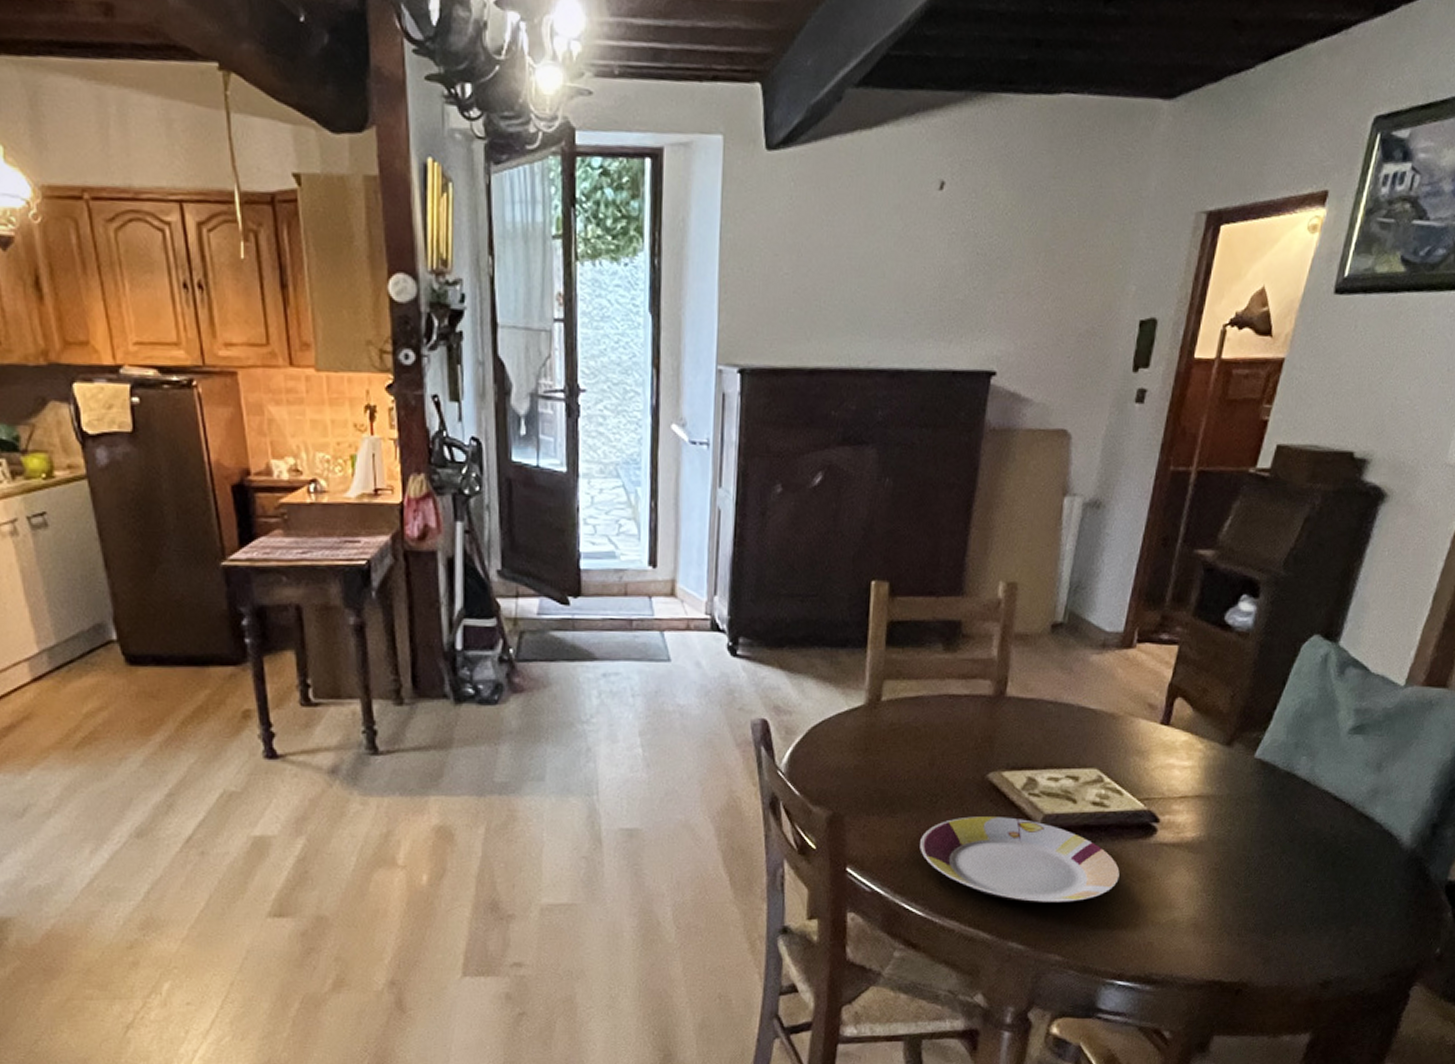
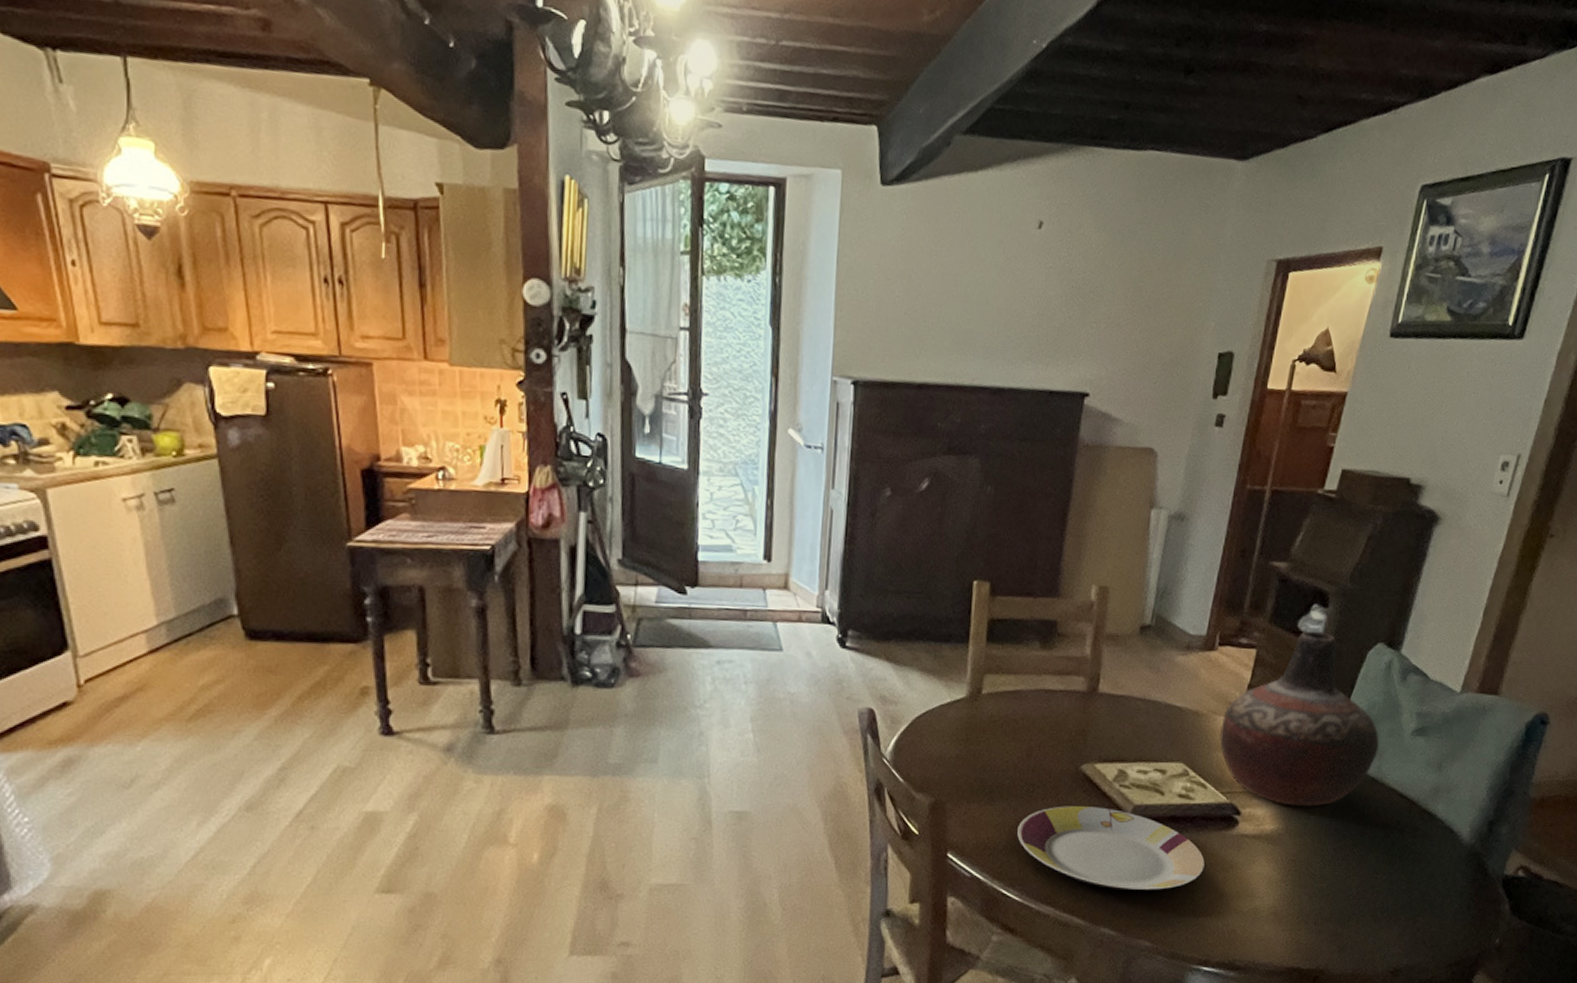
vase: none [1137,625,1313,812] -> present [1220,631,1379,807]

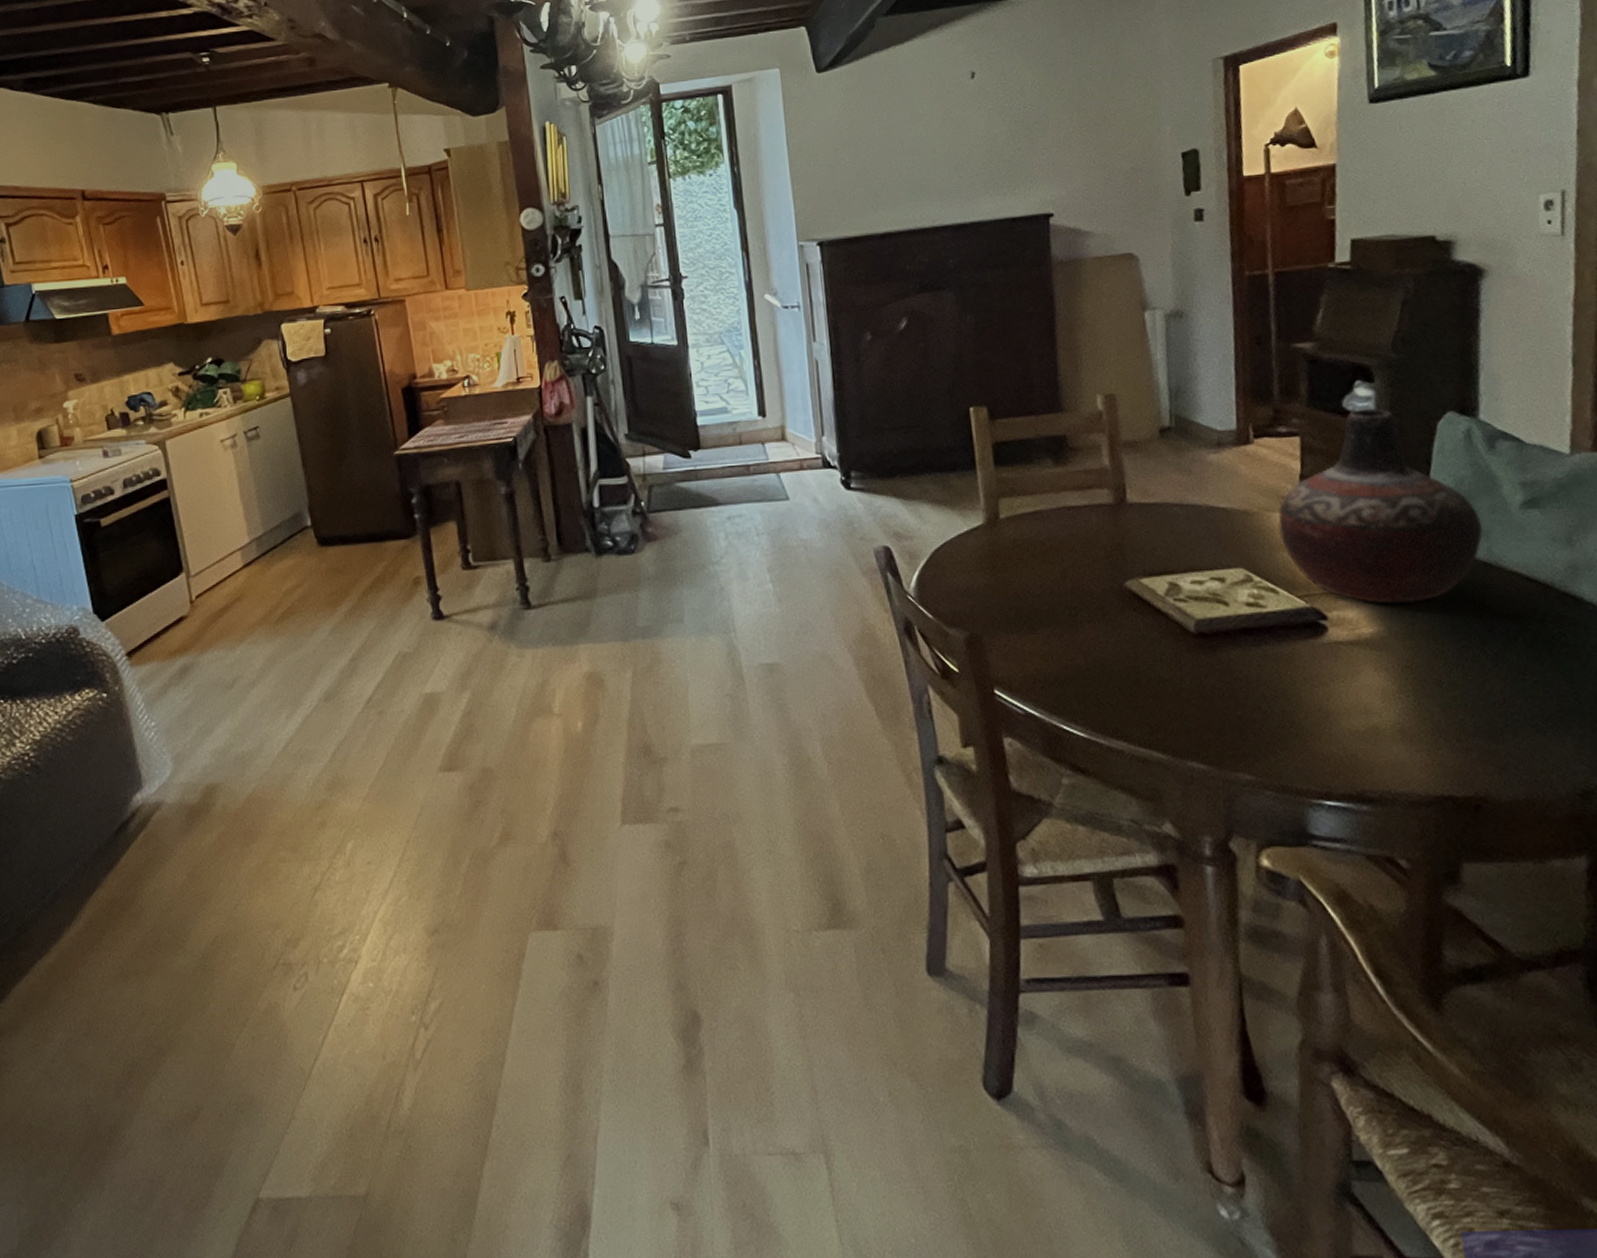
plate: present [1017,806,1205,891] -> none [1067,625,1298,717]

